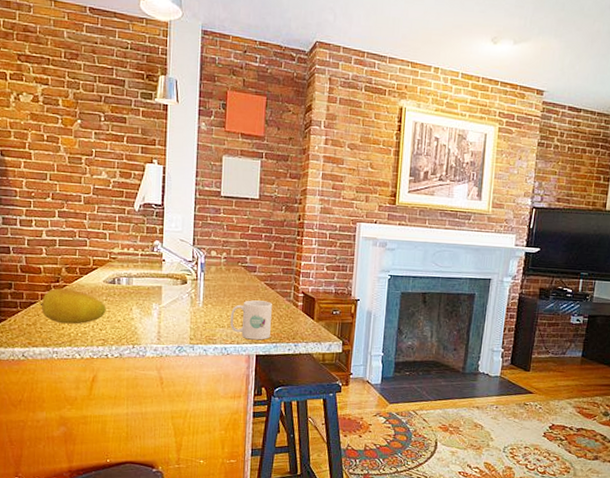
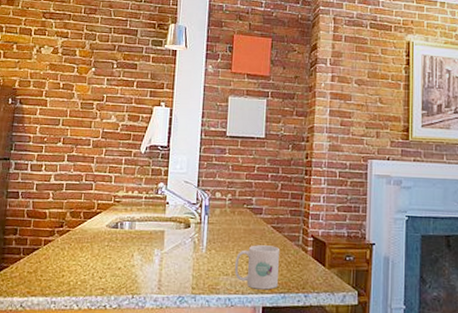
fruit: present [41,288,106,324] -> none [43,233,108,272]

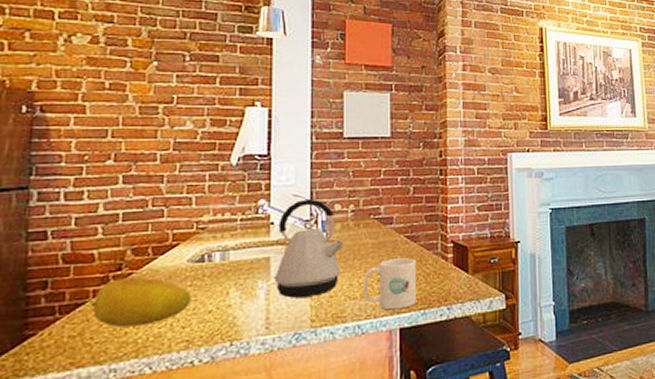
fruit: none [43,233,108,272] -> present [92,277,191,328]
kettle: none [166,185,222,268] -> present [274,198,345,298]

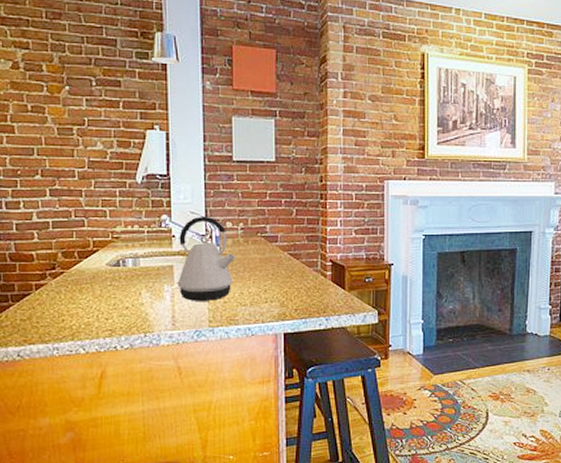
fruit: present [92,277,191,328] -> none [35,276,112,315]
mug: present [363,258,416,310] -> none [252,273,298,317]

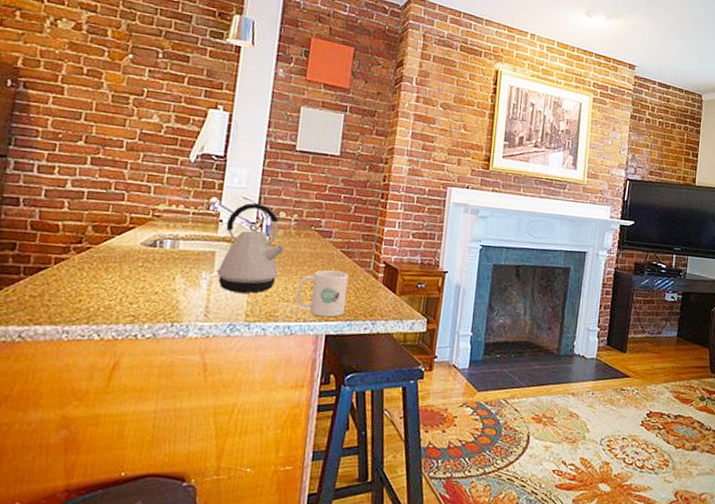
mug: none [252,273,298,317] -> present [296,270,348,318]

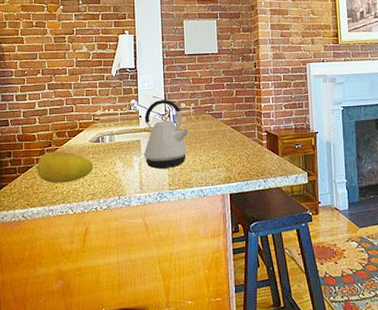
fruit: none [53,250,141,296] -> present [36,151,93,183]
mug: present [296,270,348,318] -> none [203,143,241,180]

